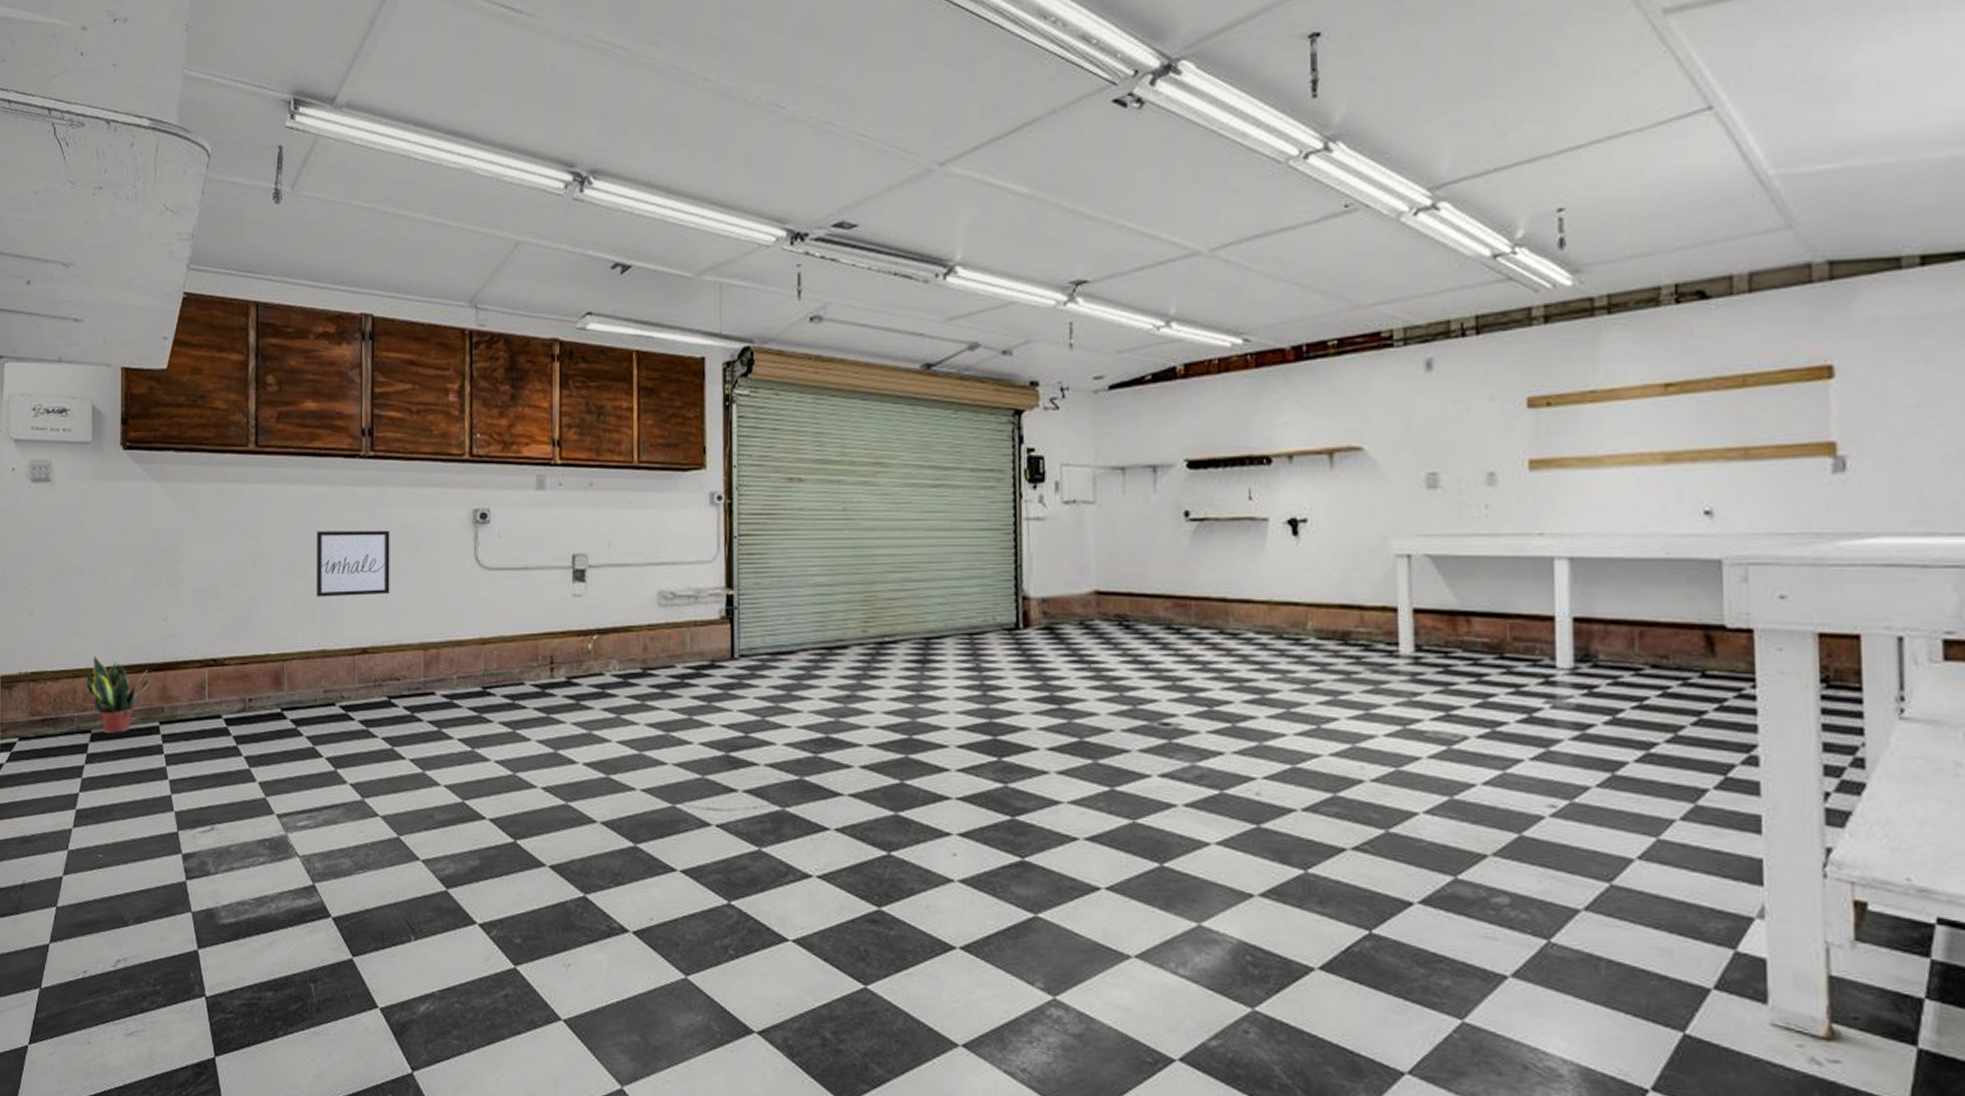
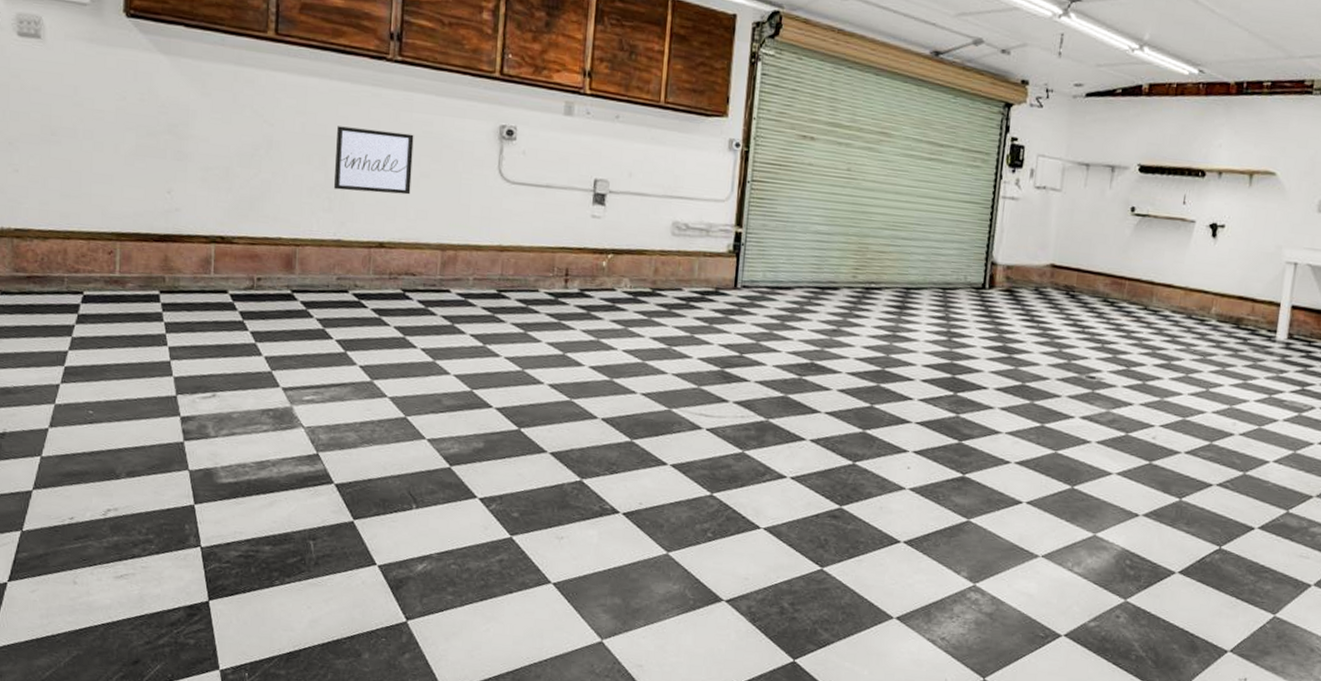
potted plant: present [86,655,150,733] -> none [78,219,150,298]

